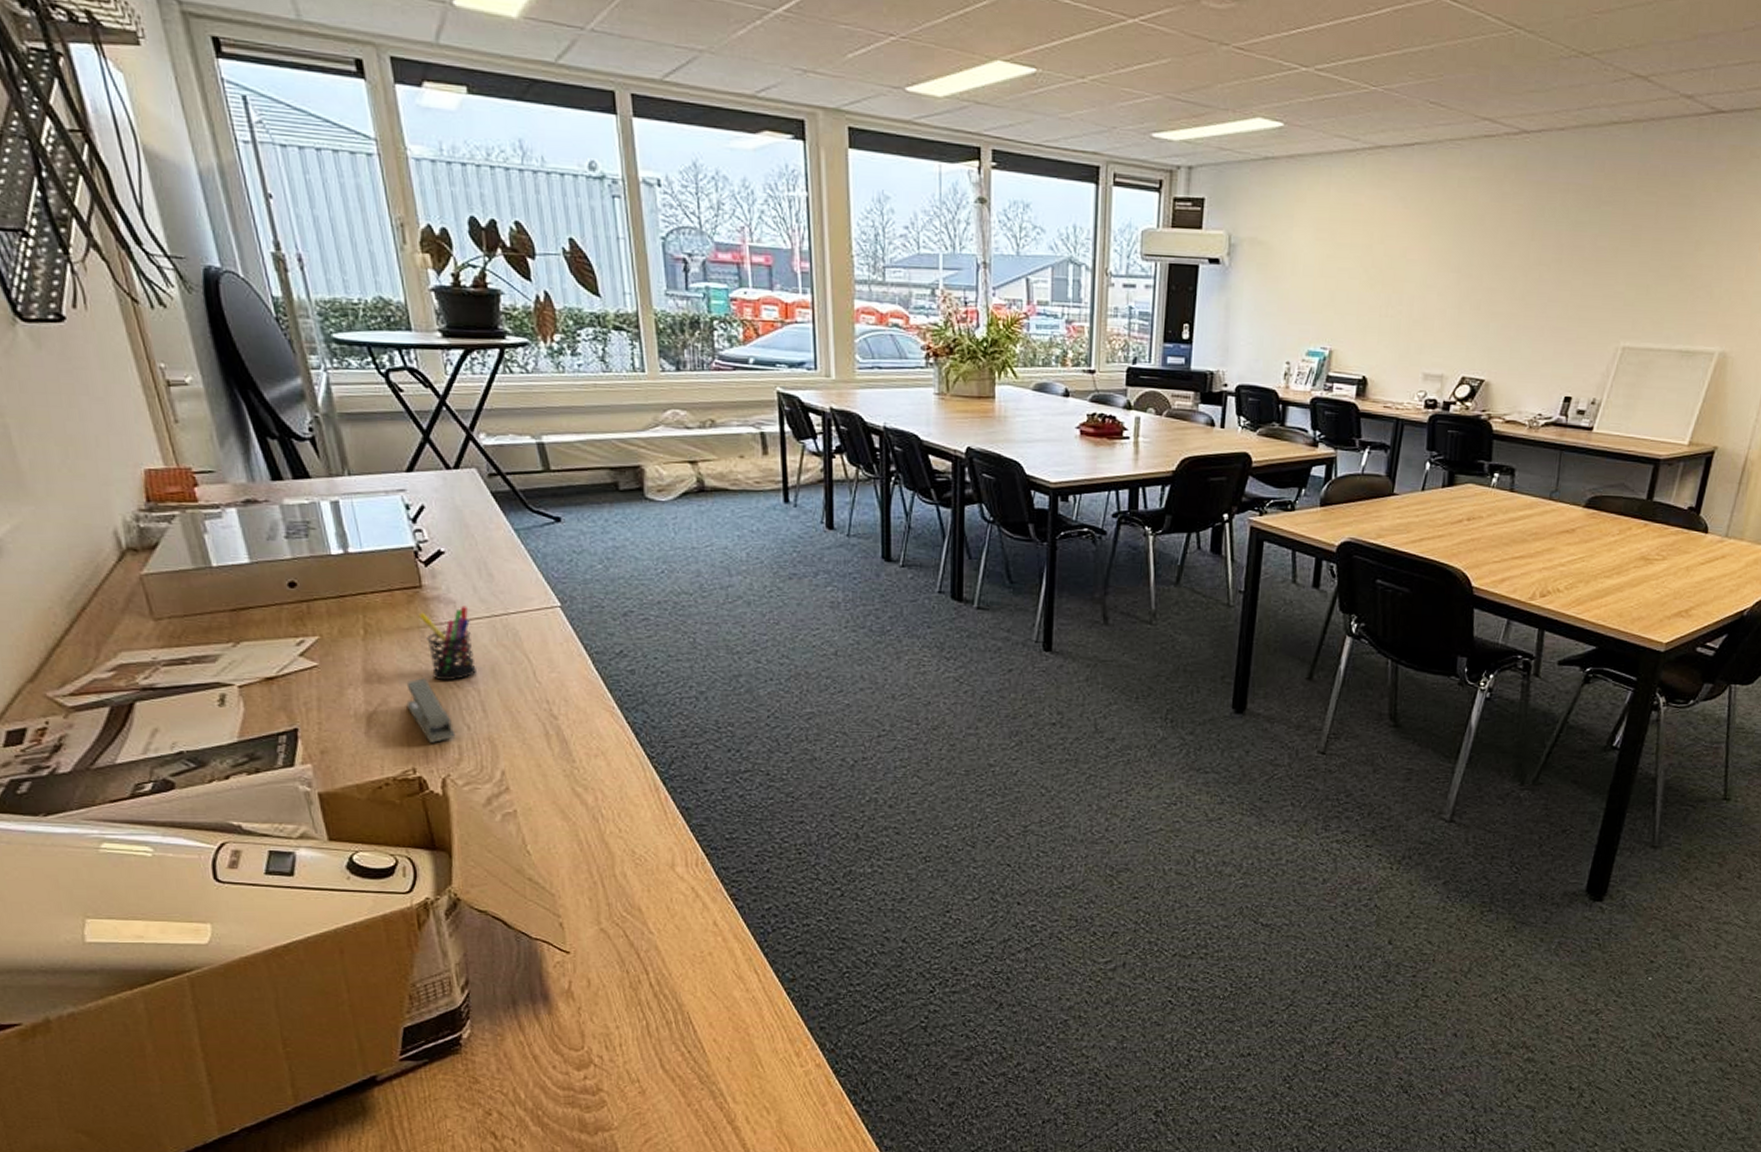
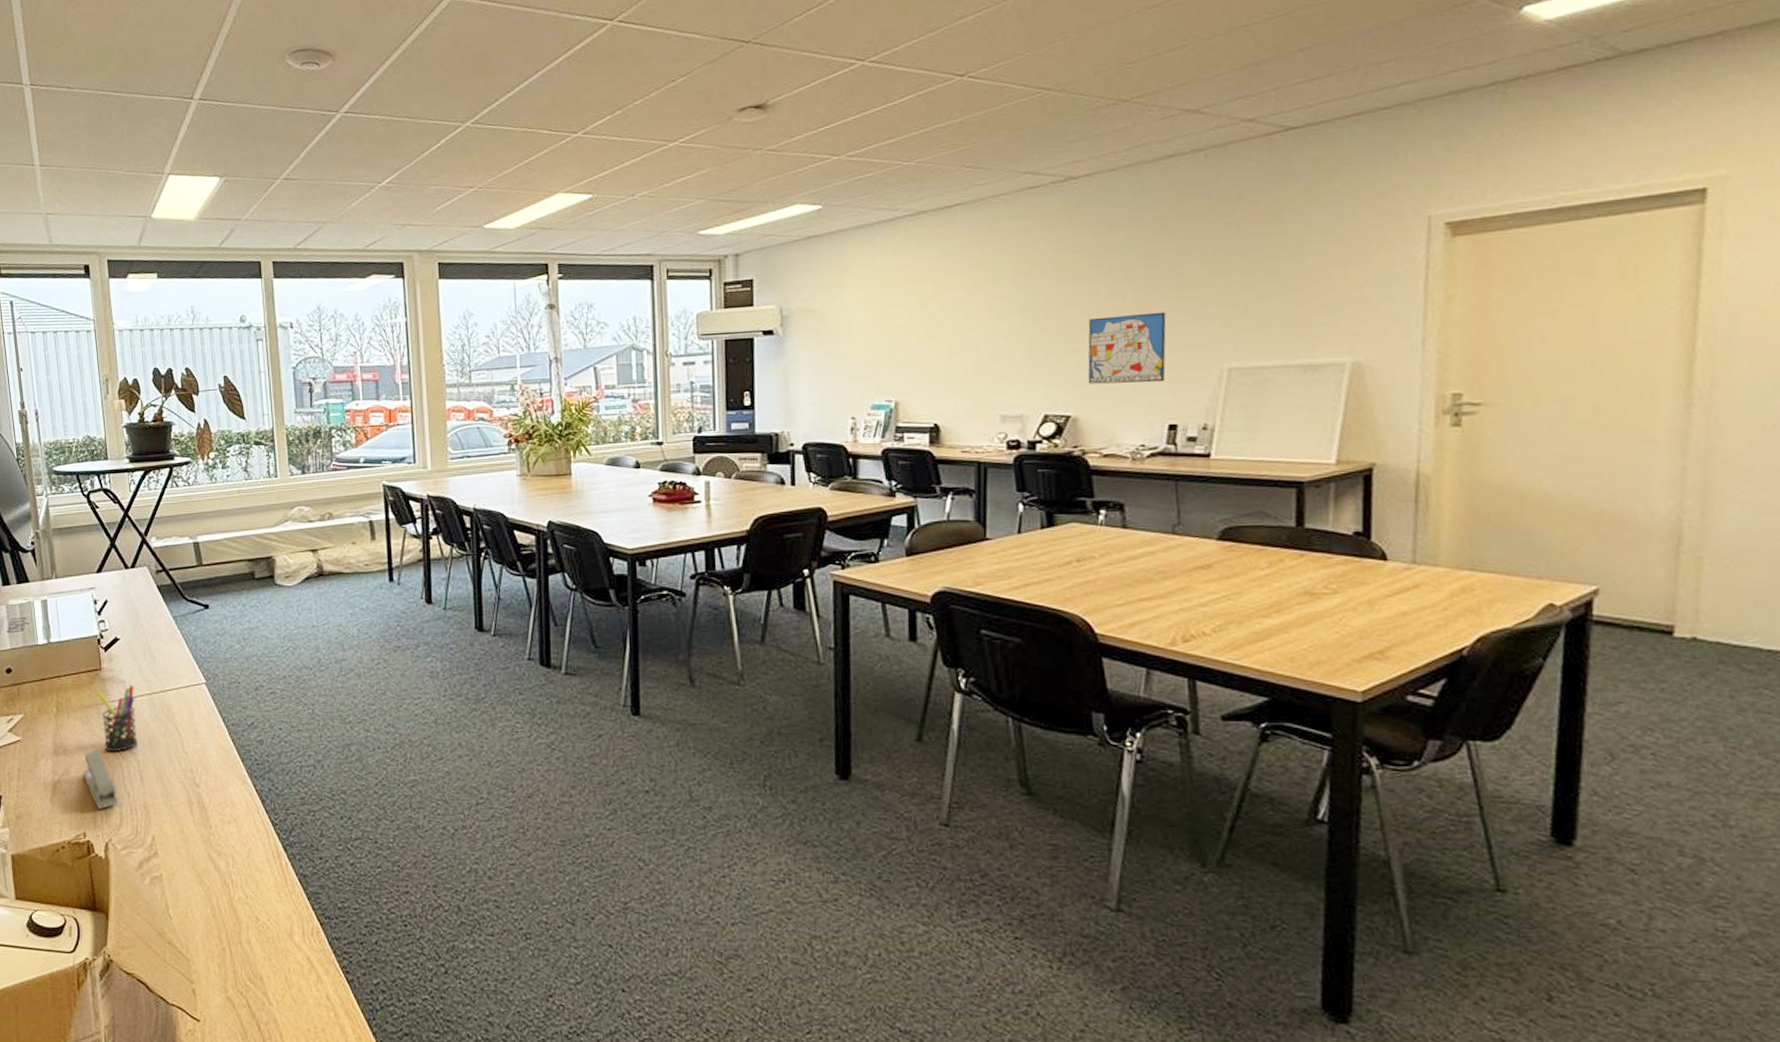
wall art: none [1504,283,1582,355] -> present [1087,312,1166,384]

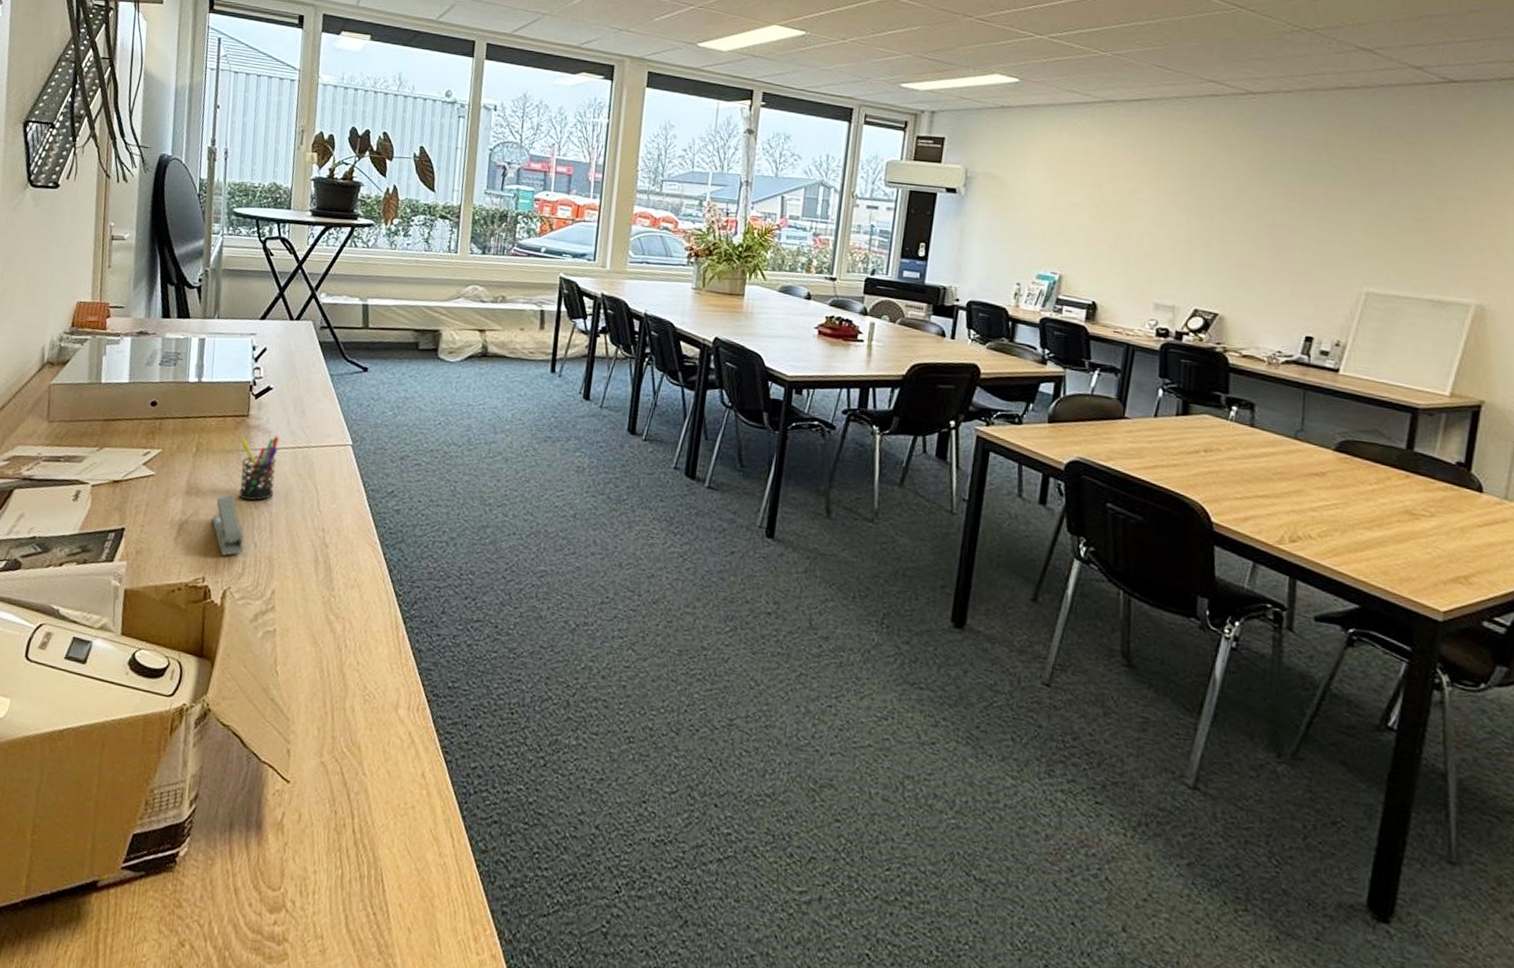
wall art: present [1087,312,1166,384] -> none [1238,226,1317,296]

